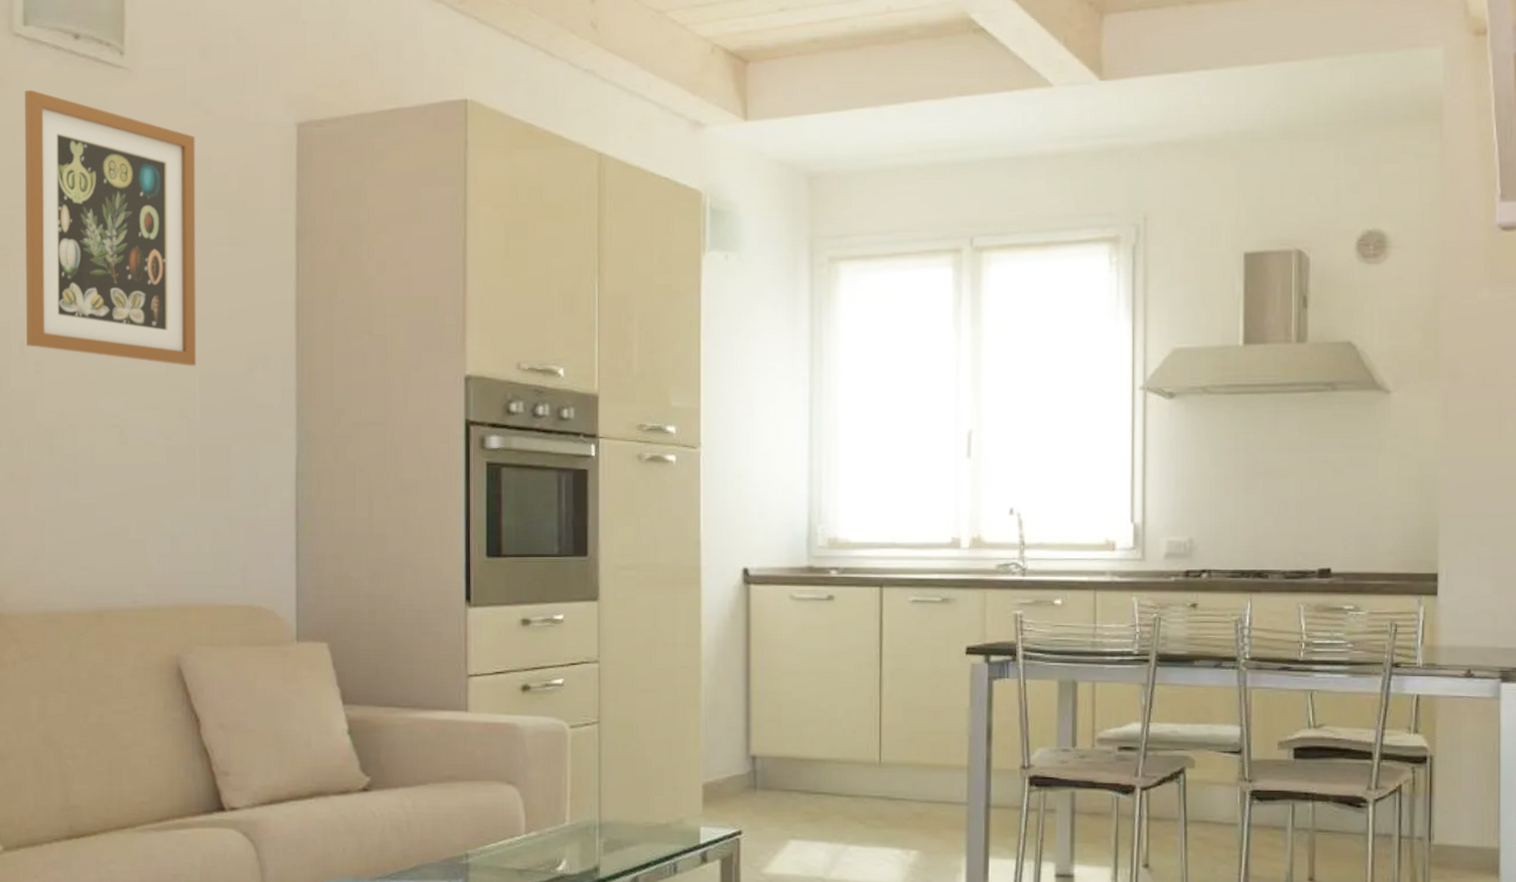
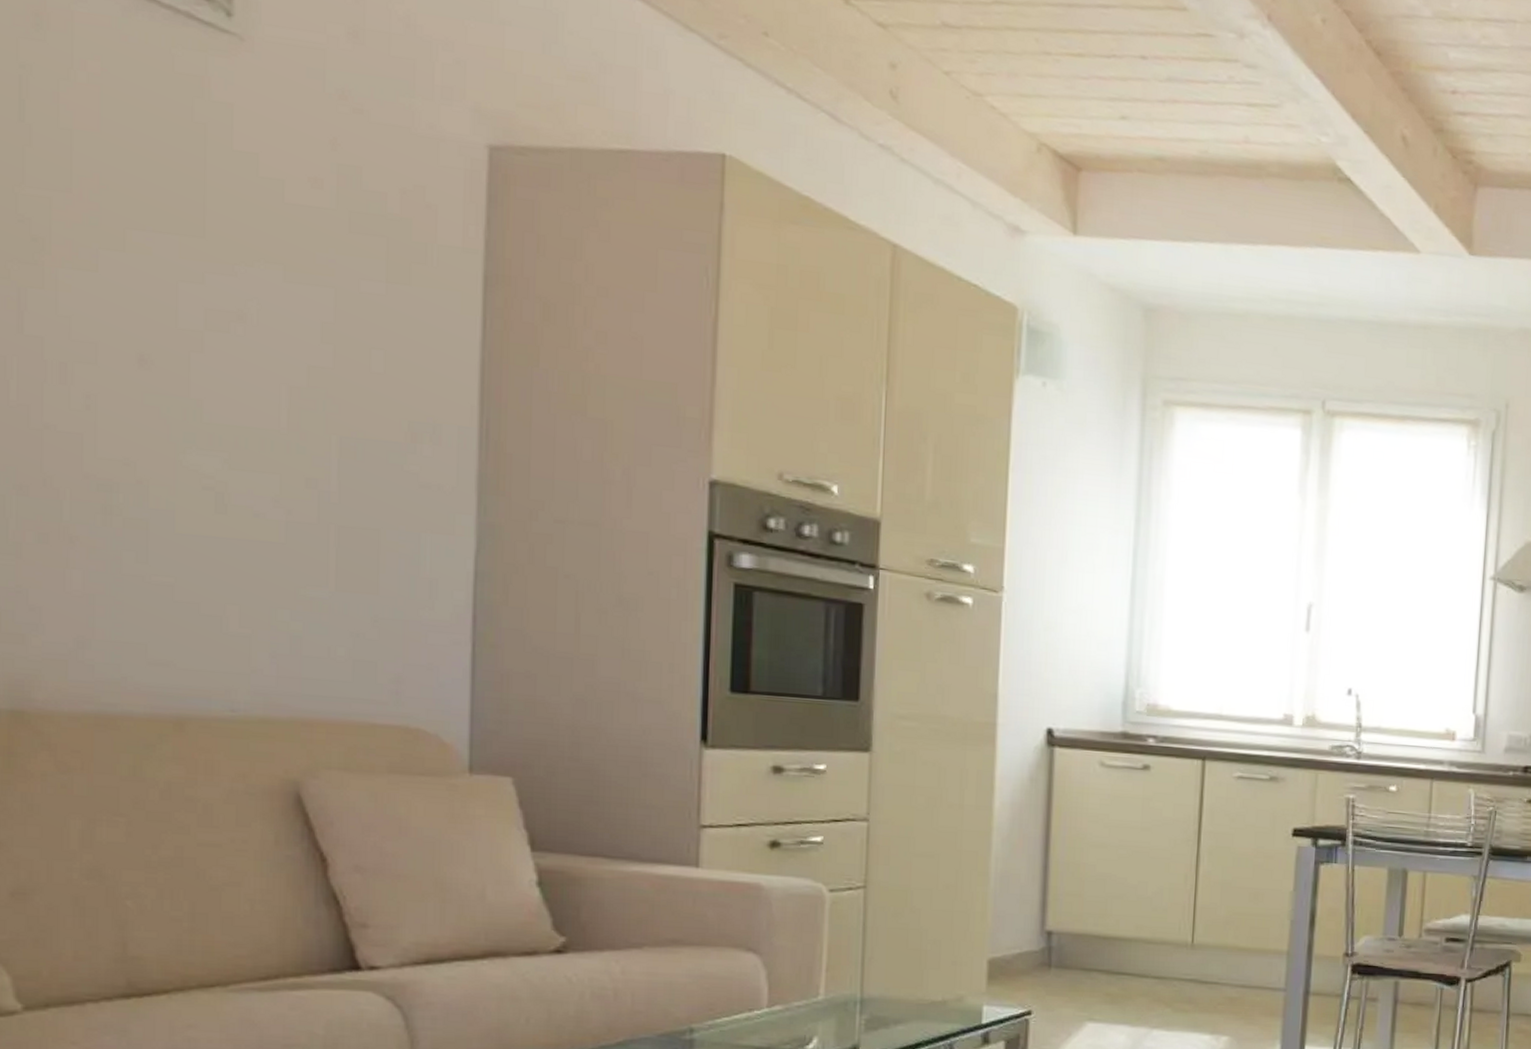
wall art: present [25,89,196,366] -> none [71,36,339,427]

